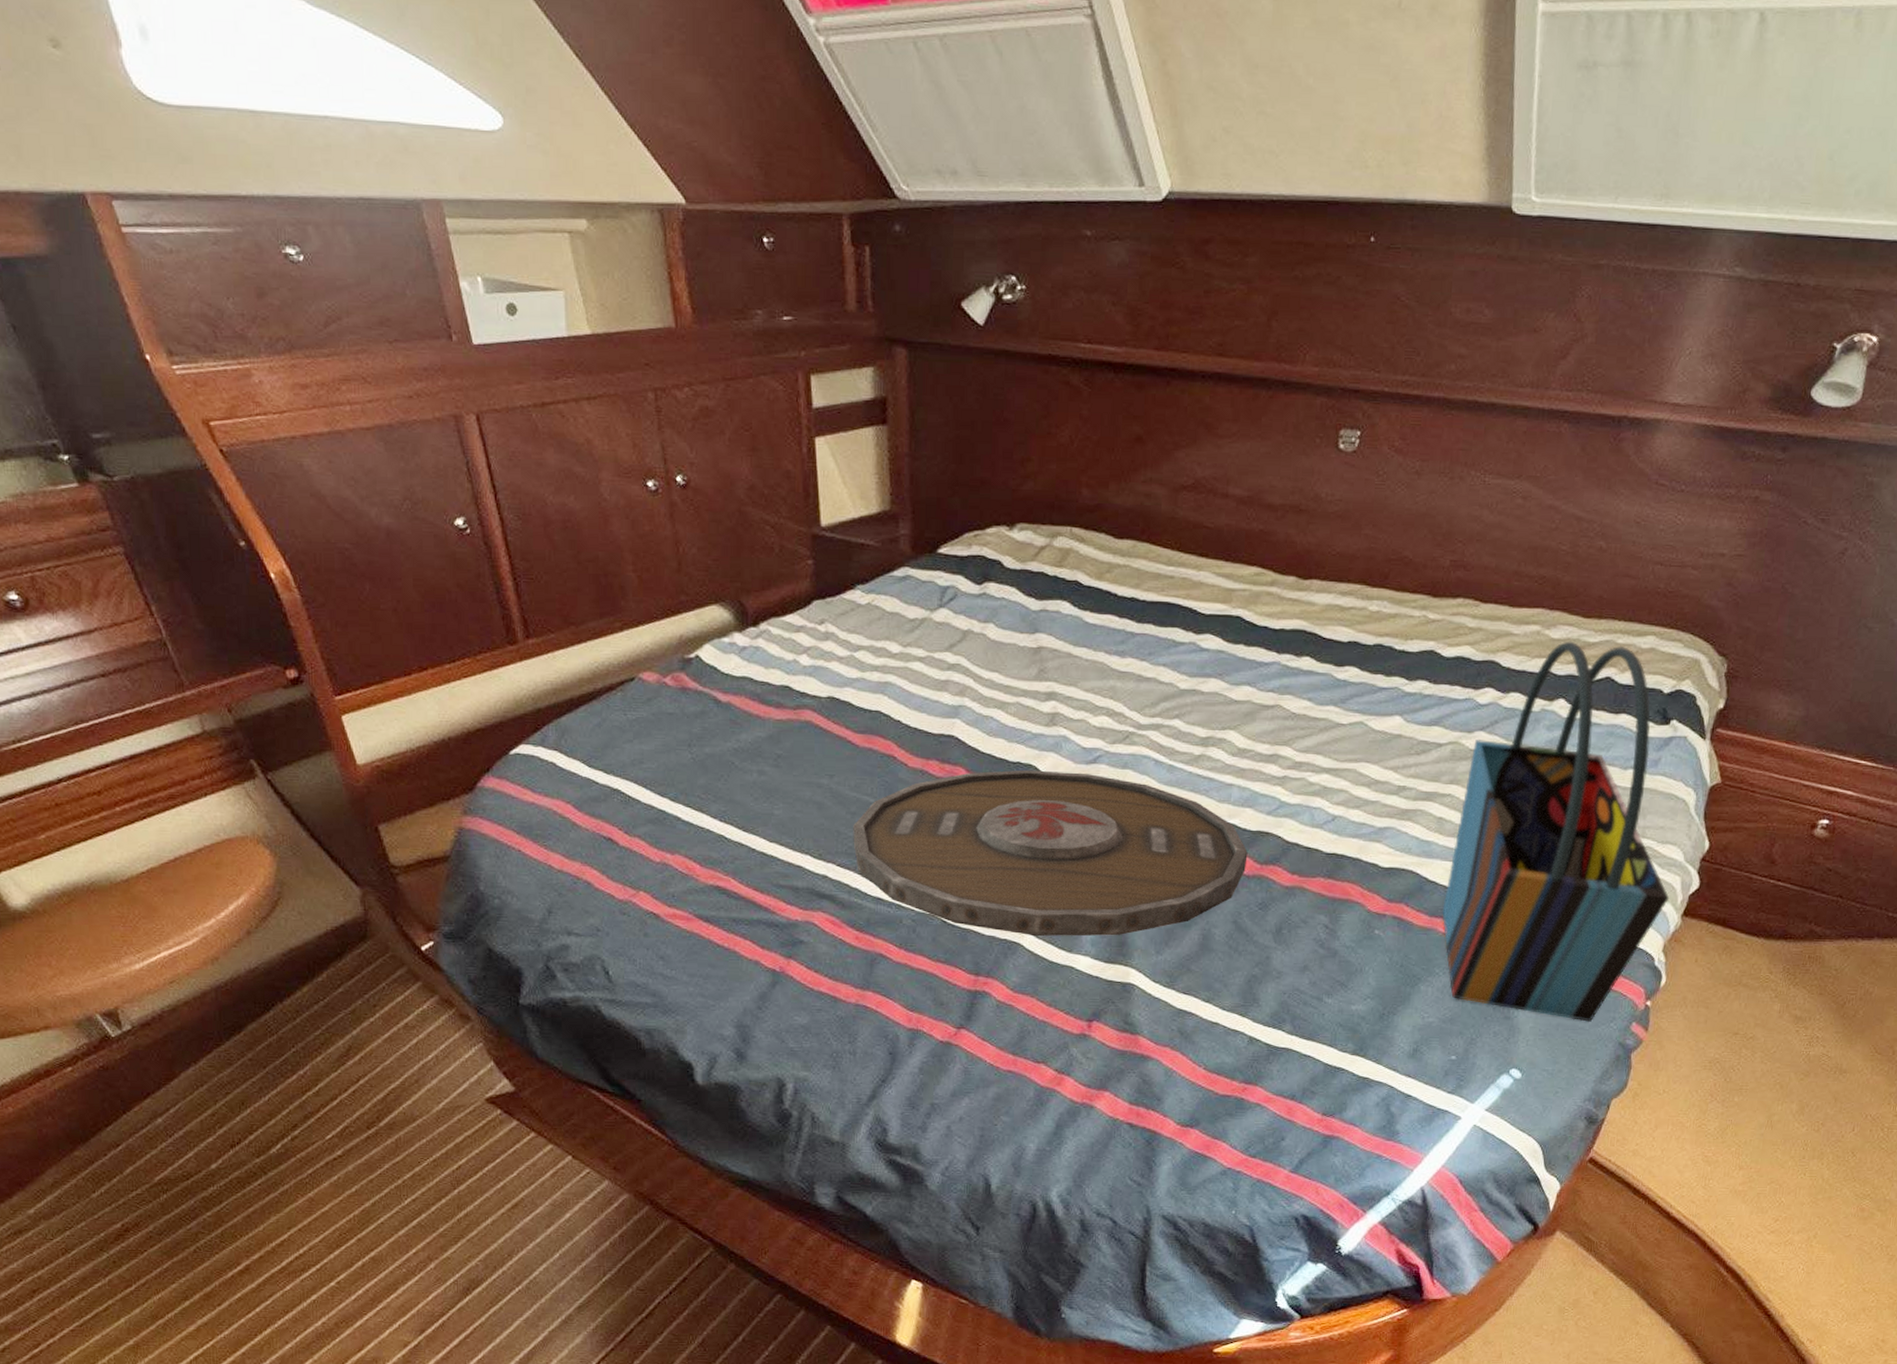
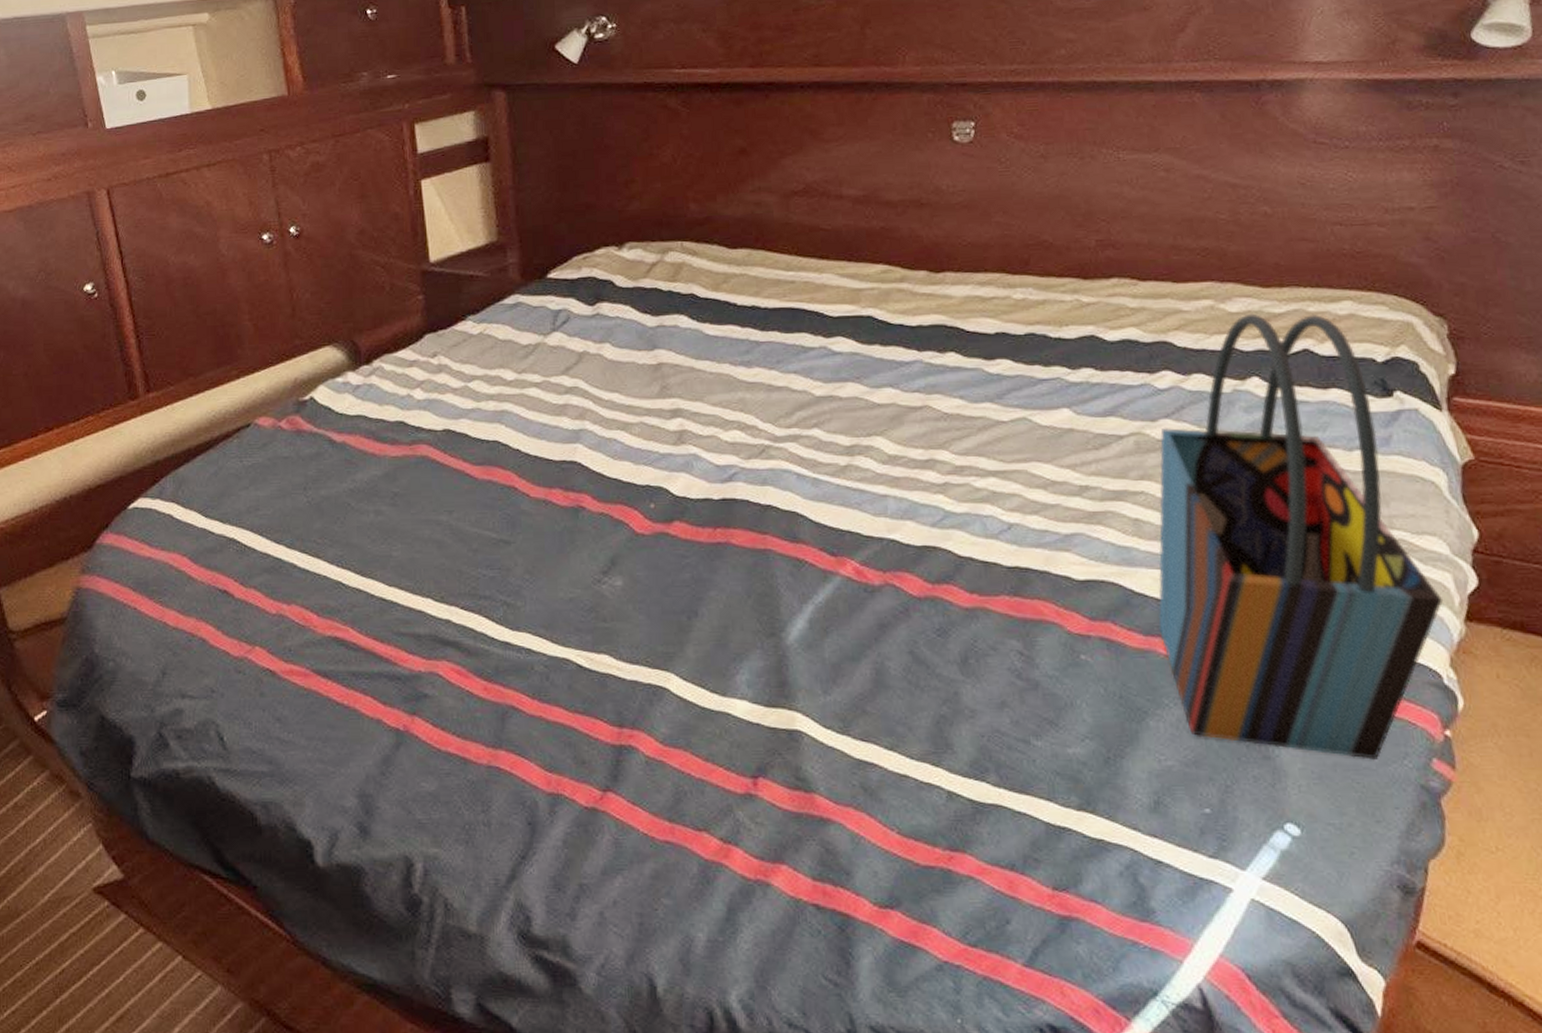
serving tray: present [853,769,1248,937] -> none [476,492,916,679]

